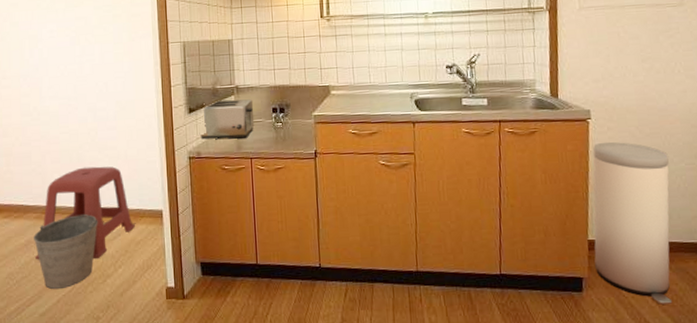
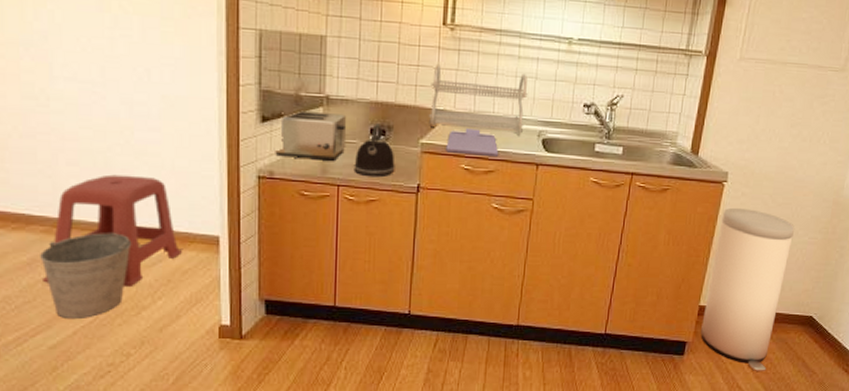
kettle: none [262,103,295,149] -> present [354,124,395,177]
dish rack: none [316,47,398,102] -> present [428,63,528,137]
cutting board: none [334,98,380,121] -> present [446,128,499,156]

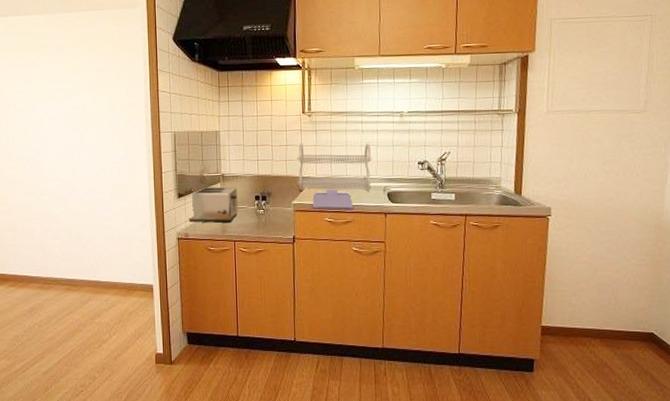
bucket: present [40,233,132,318] -> none [37,286,95,351]
step stool: present [43,174,182,286] -> none [38,243,128,325]
kettle: present [354,124,395,177] -> none [245,192,275,233]
pedal bin: present [701,207,795,371] -> none [546,237,622,386]

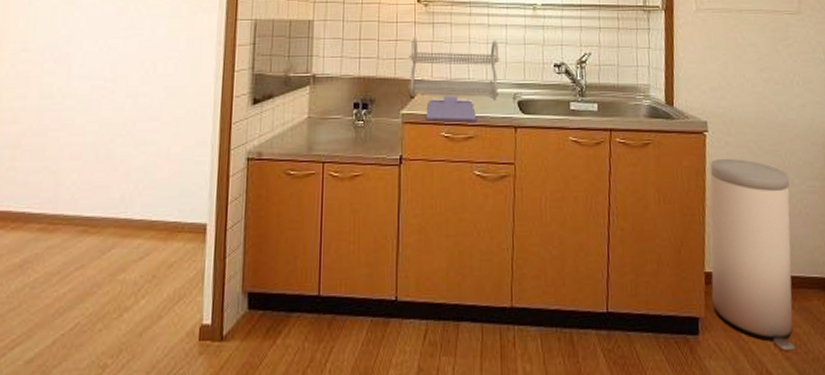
toaster: present [187,186,239,223] -> none [263,90,332,138]
pedal bin: none [546,237,622,386] -> present [709,158,796,351]

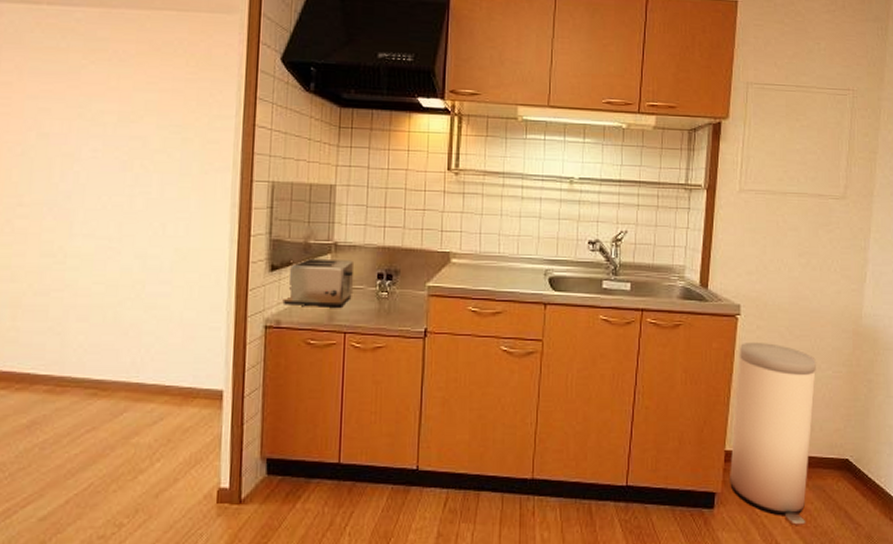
toaster: none [263,90,332,138] -> present [281,258,355,307]
dish rack: present [407,37,500,101] -> none [434,207,532,276]
cutting board: present [426,96,477,122] -> none [453,270,506,297]

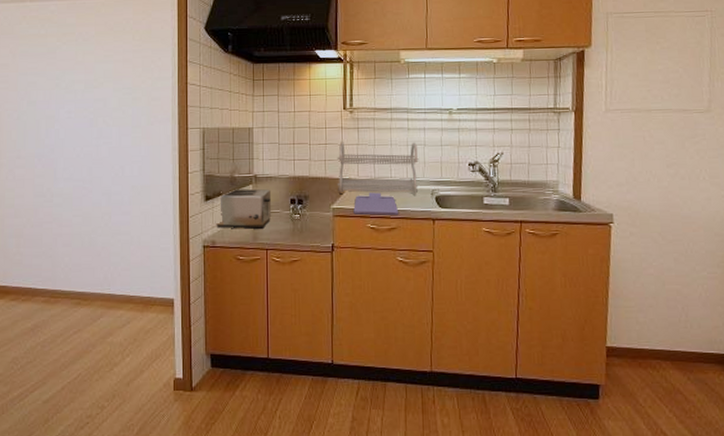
dish rack: none [434,207,532,276] -> present [336,141,419,197]
cutting board: none [453,270,506,297] -> present [353,192,399,215]
pedal bin: present [730,341,817,525] -> none [612,247,692,415]

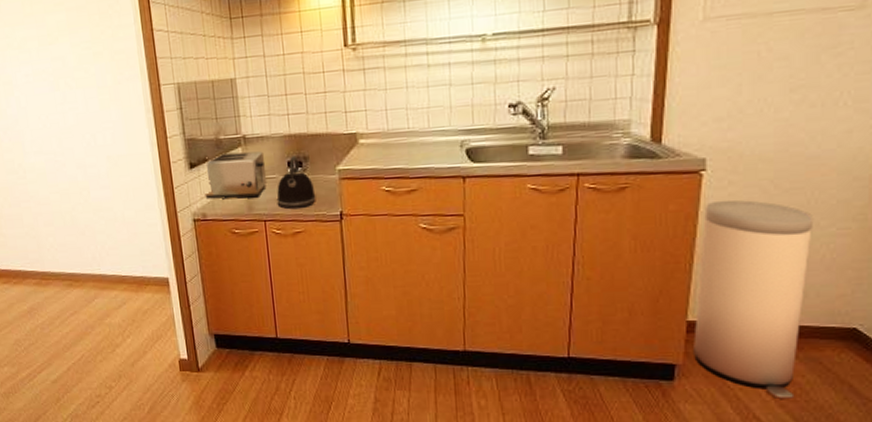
kettle: none [278,195,312,241] -> present [276,156,316,210]
dish rack: present [336,141,419,197] -> none [340,82,444,153]
cutting board: present [353,192,399,215] -> none [363,148,420,176]
pedal bin: none [612,247,692,415] -> present [693,199,814,399]

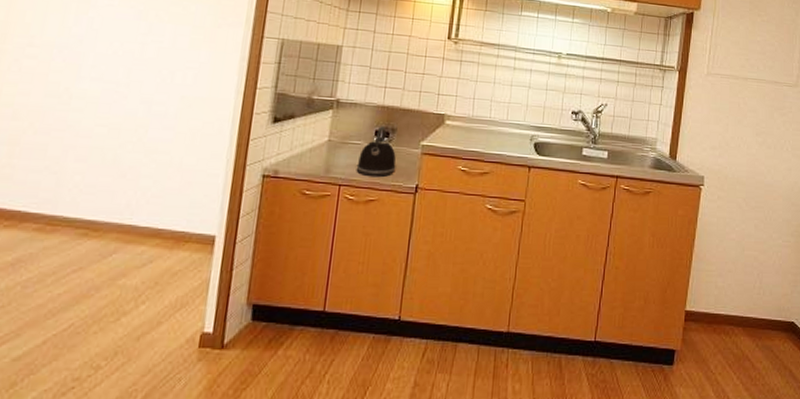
toaster: present [203,151,267,200] -> none [281,112,355,161]
pedal bin: present [693,199,814,399] -> none [689,210,769,383]

